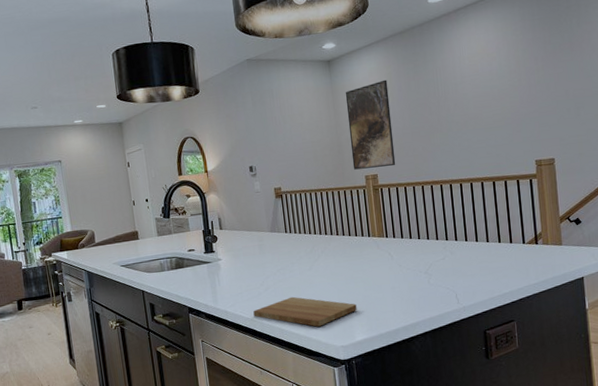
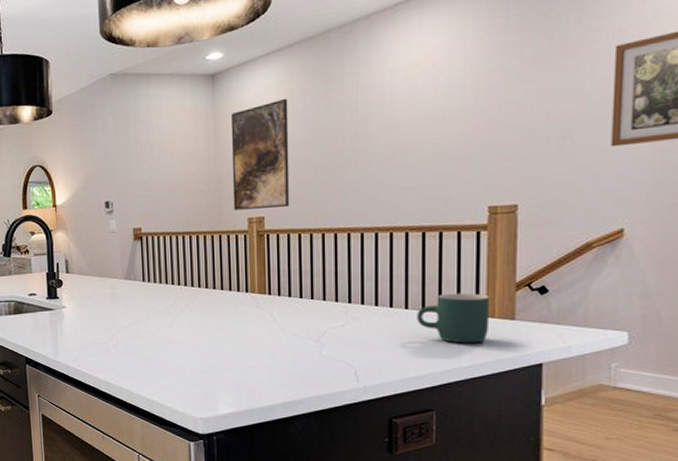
cutting board: present [253,296,357,327] -> none [98,356,224,393]
mug: none [495,226,546,267] -> present [417,292,490,344]

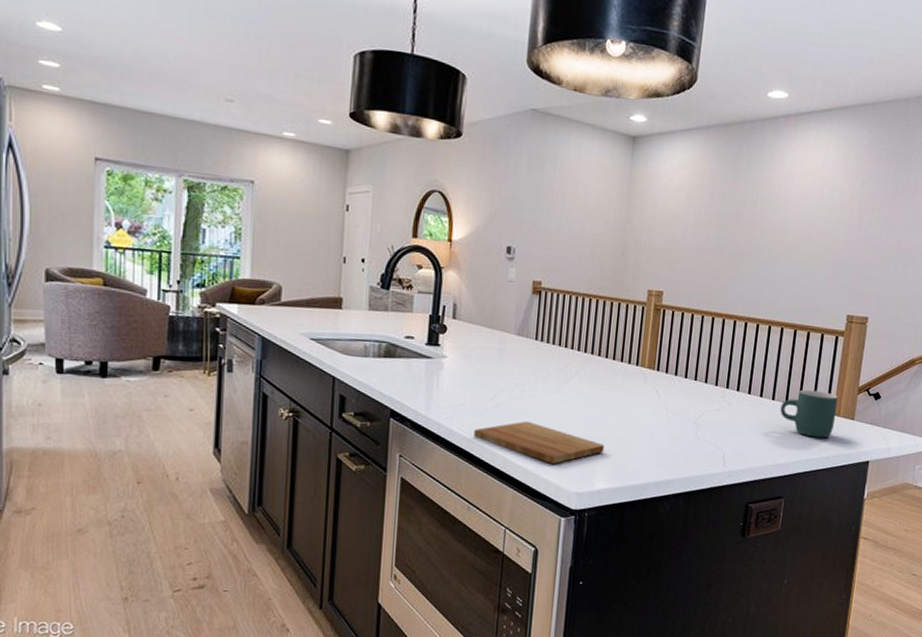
cutting board: none [98,356,224,393] -> present [474,421,605,464]
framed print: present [230,98,290,210] -> none [635,177,699,285]

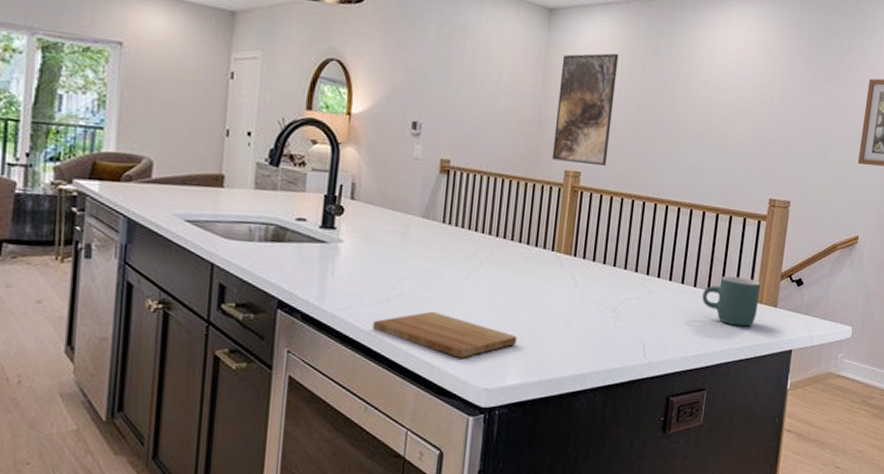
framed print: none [635,177,699,285] -> present [551,53,619,166]

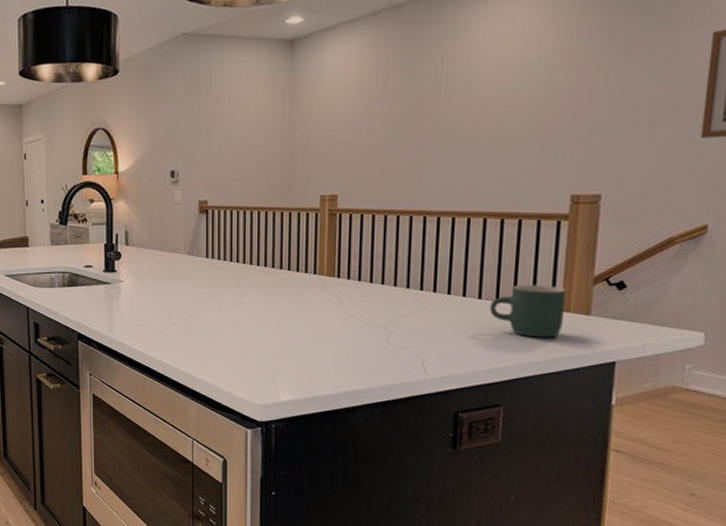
cutting board: present [373,311,517,358] -> none [155,336,286,377]
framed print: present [551,53,619,166] -> none [305,69,369,187]

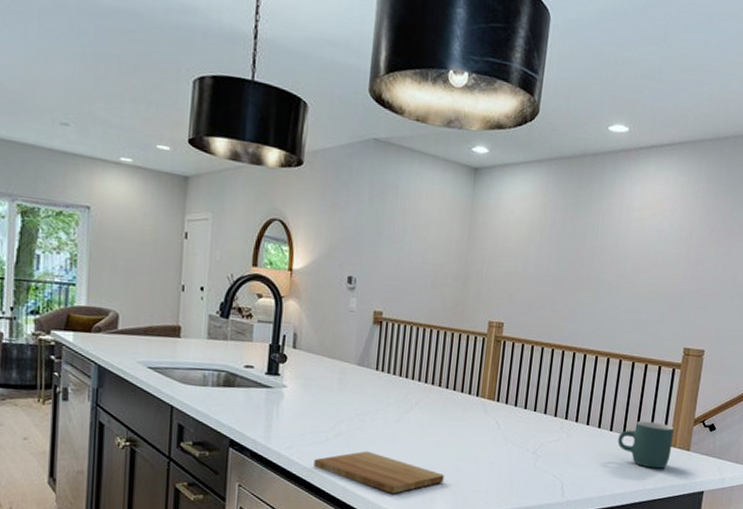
cutting board: none [155,336,286,377] -> present [314,450,444,494]

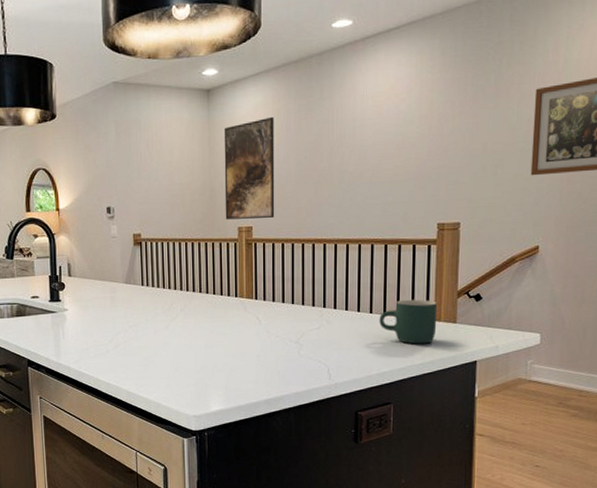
cutting board: present [314,450,444,494] -> none [99,357,215,392]
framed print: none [476,209,541,317] -> present [223,116,275,220]

